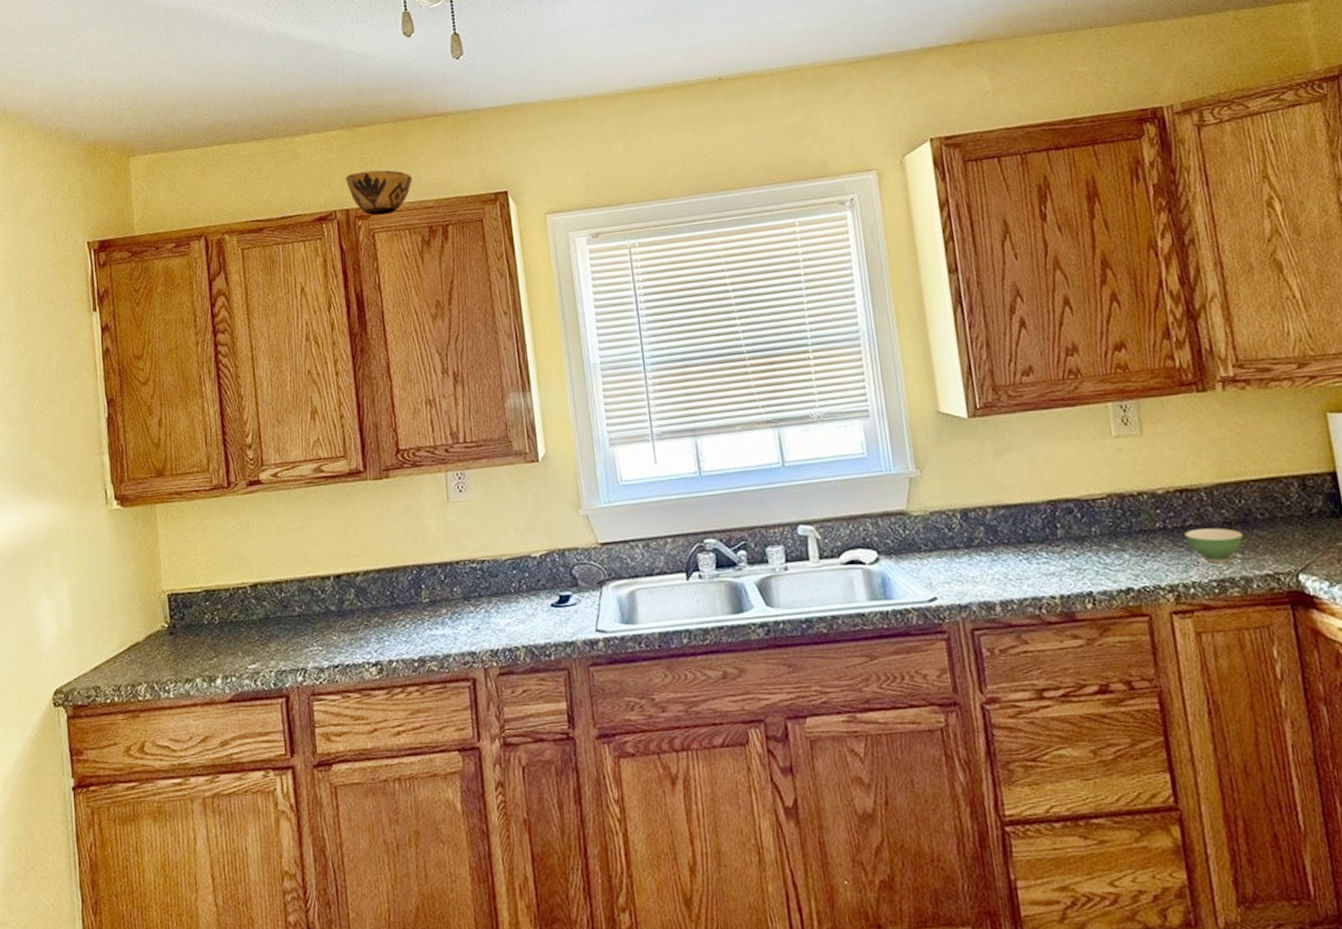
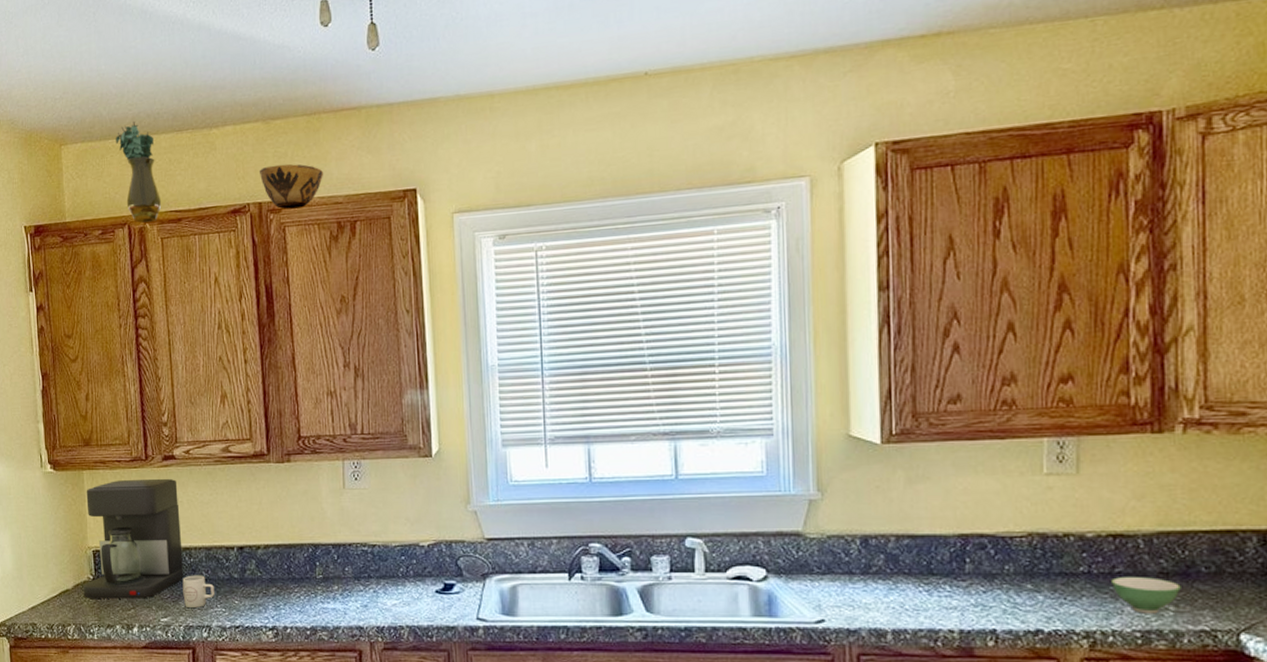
coffee maker: none [156,505,274,651] -> present [83,478,184,599]
vase: none [190,130,242,235] -> present [116,121,162,224]
mug: none [272,611,311,651] -> present [182,575,216,609]

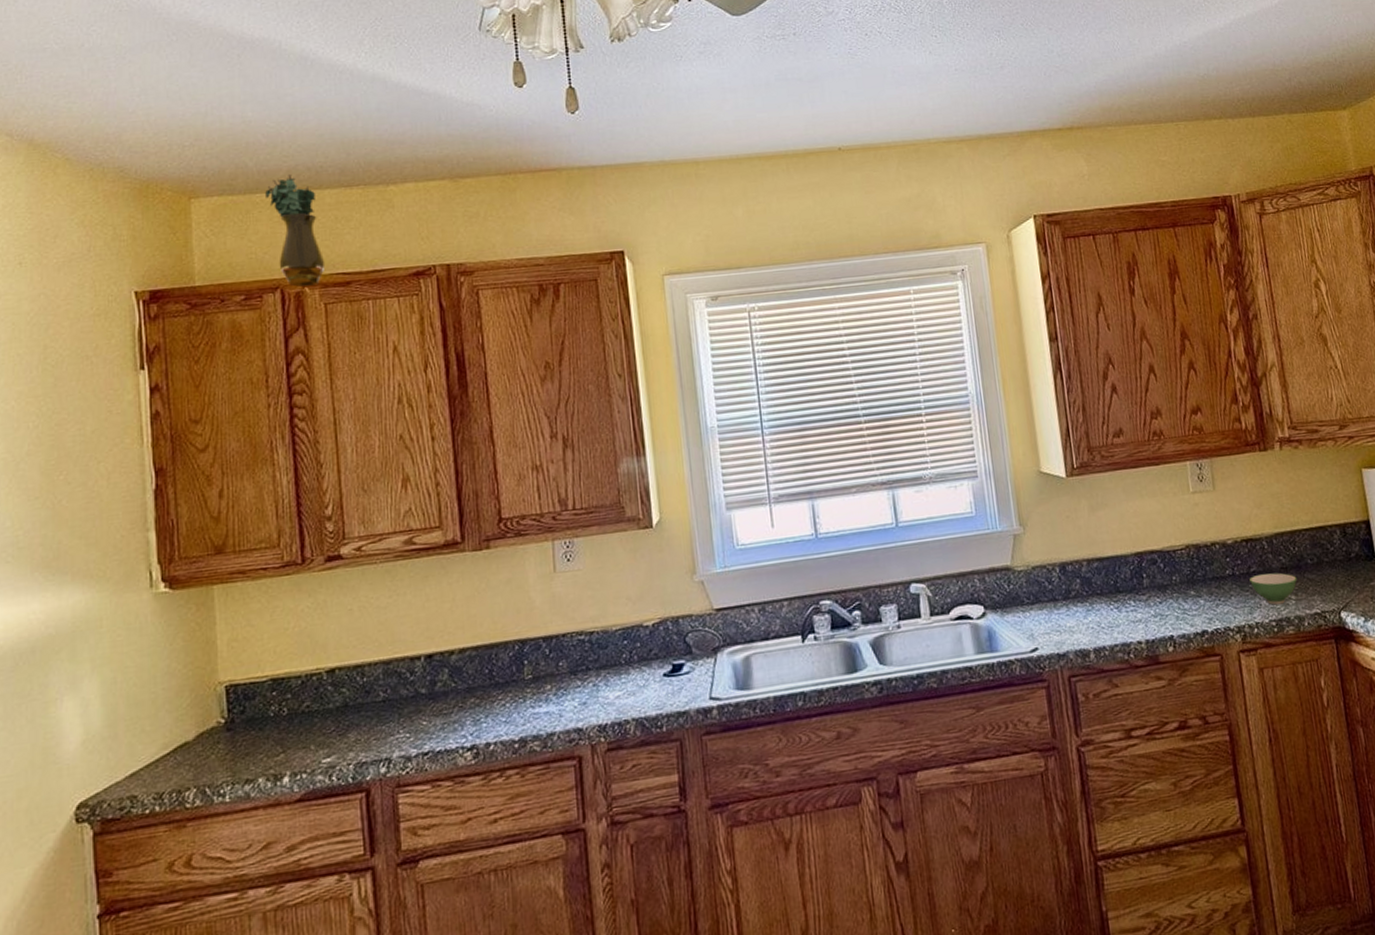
coffee maker: present [83,478,184,599] -> none [210,582,354,750]
mug: present [182,575,216,609] -> none [352,696,397,741]
woven basket: present [259,163,324,210] -> none [446,224,522,272]

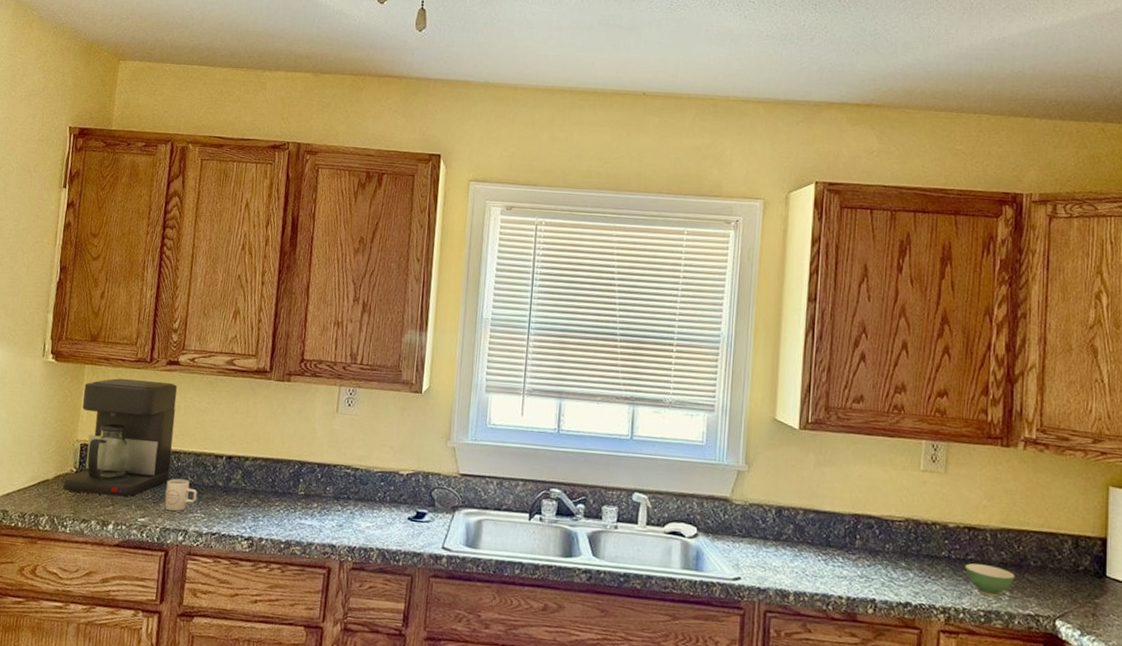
coffee maker: none [210,582,354,750] -> present [63,378,178,497]
vase: present [265,173,326,288] -> none [173,51,210,144]
mug: none [352,696,397,741] -> present [164,478,198,512]

